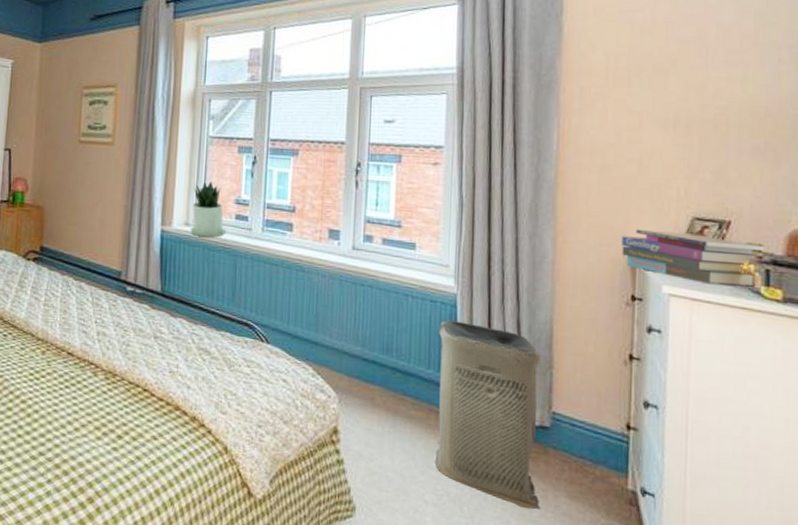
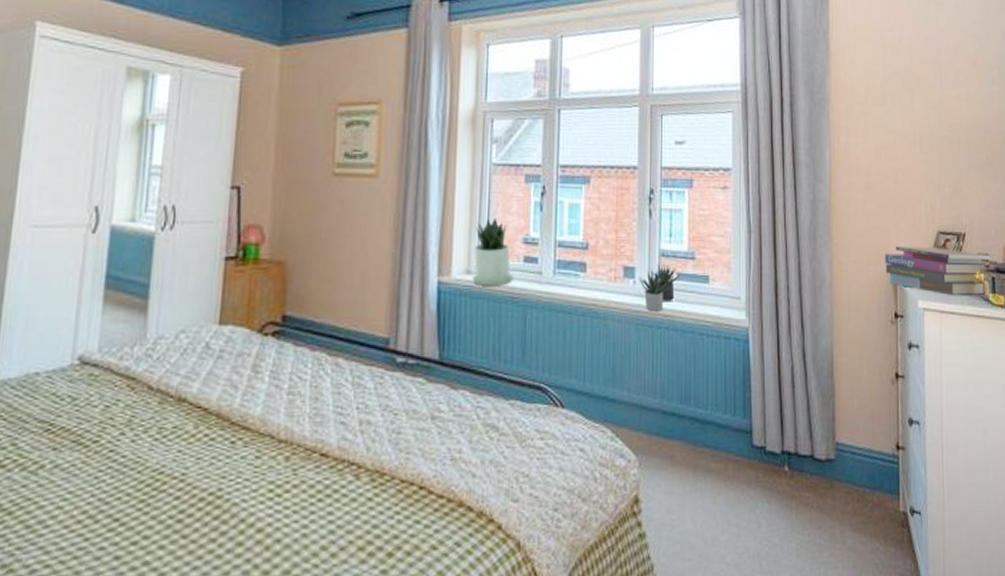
succulent plant: none [343,229,388,271] -> present [639,264,683,311]
laundry basket: present [434,320,542,509] -> none [733,357,830,550]

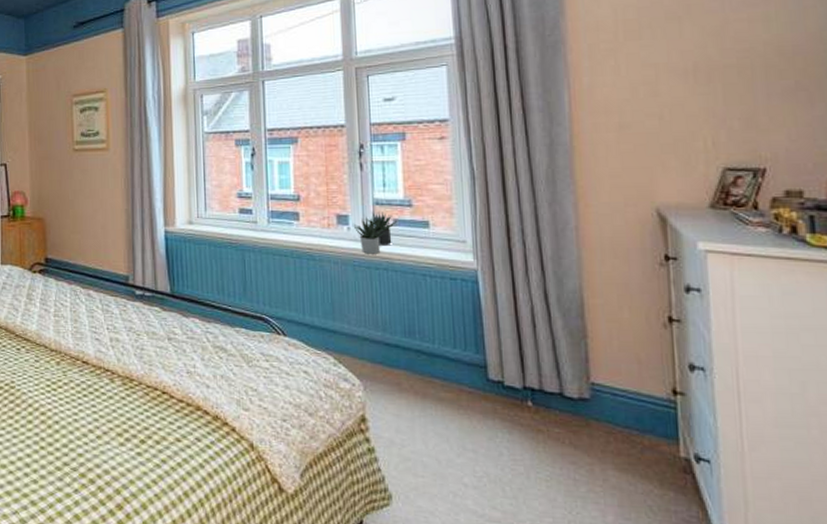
planter: present [472,218,514,286] -> none [193,178,232,234]
books: present [885,245,991,295] -> none [648,185,807,236]

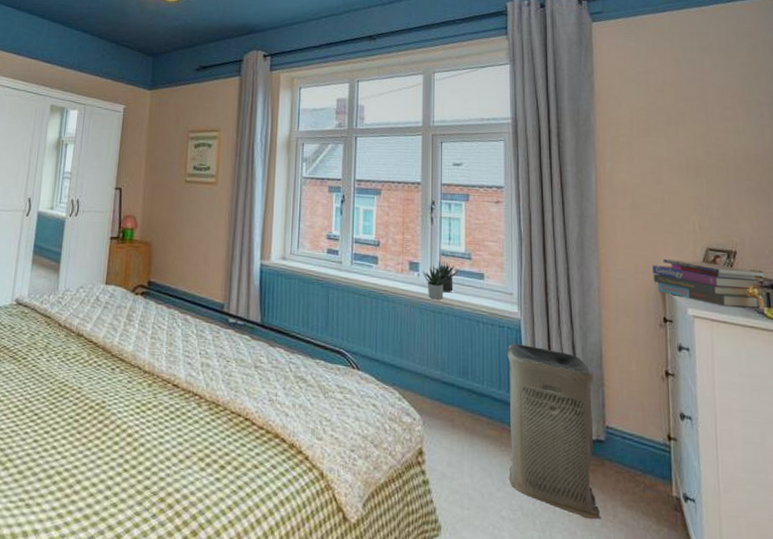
laundry basket: none [461,297,588,484] -> present [506,344,601,519]
books: none [648,185,807,236] -> present [652,258,765,308]

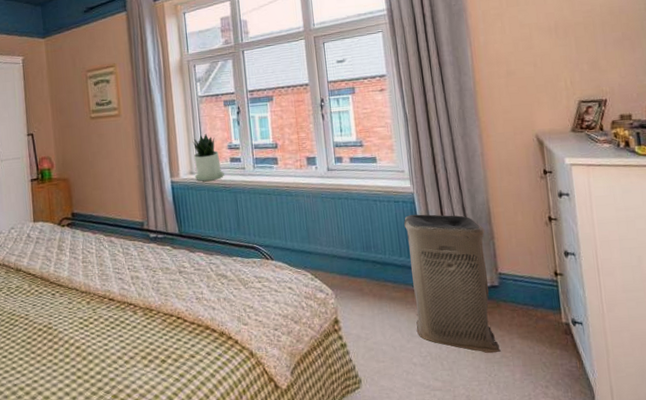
planter: none [286,218,320,270] -> present [192,134,225,181]
succulent plant: present [422,261,461,300] -> none [319,152,355,188]
books: present [652,258,765,308] -> none [530,114,634,151]

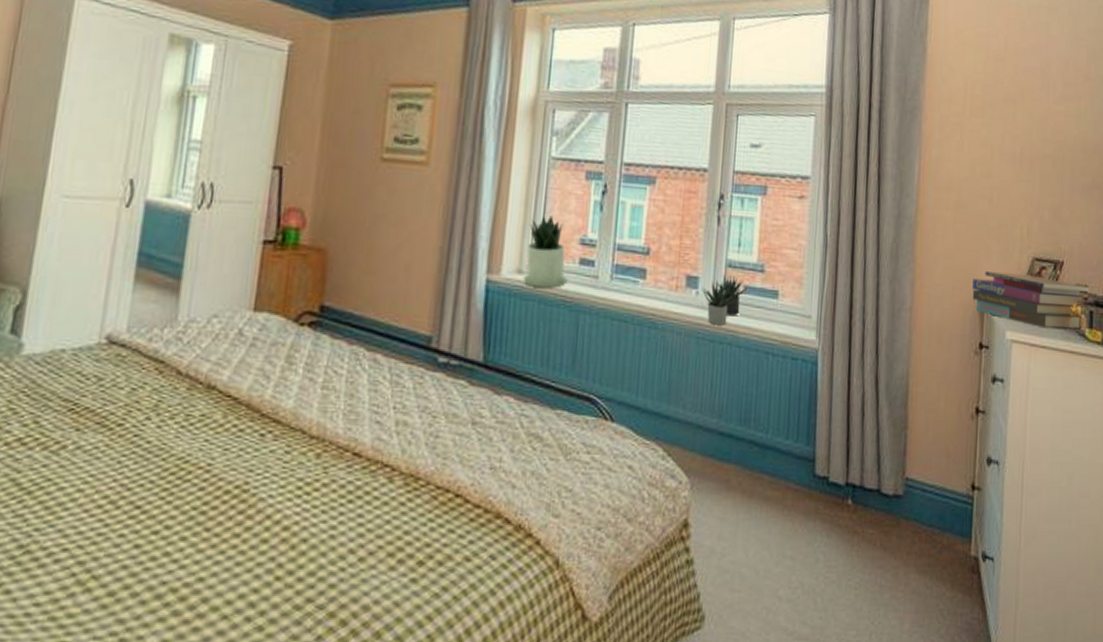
succulent plant: none [319,152,355,188] -> present [702,275,750,326]
laundry basket: present [403,214,501,353] -> none [790,380,898,590]
books: none [530,114,634,151] -> present [972,270,1090,330]

